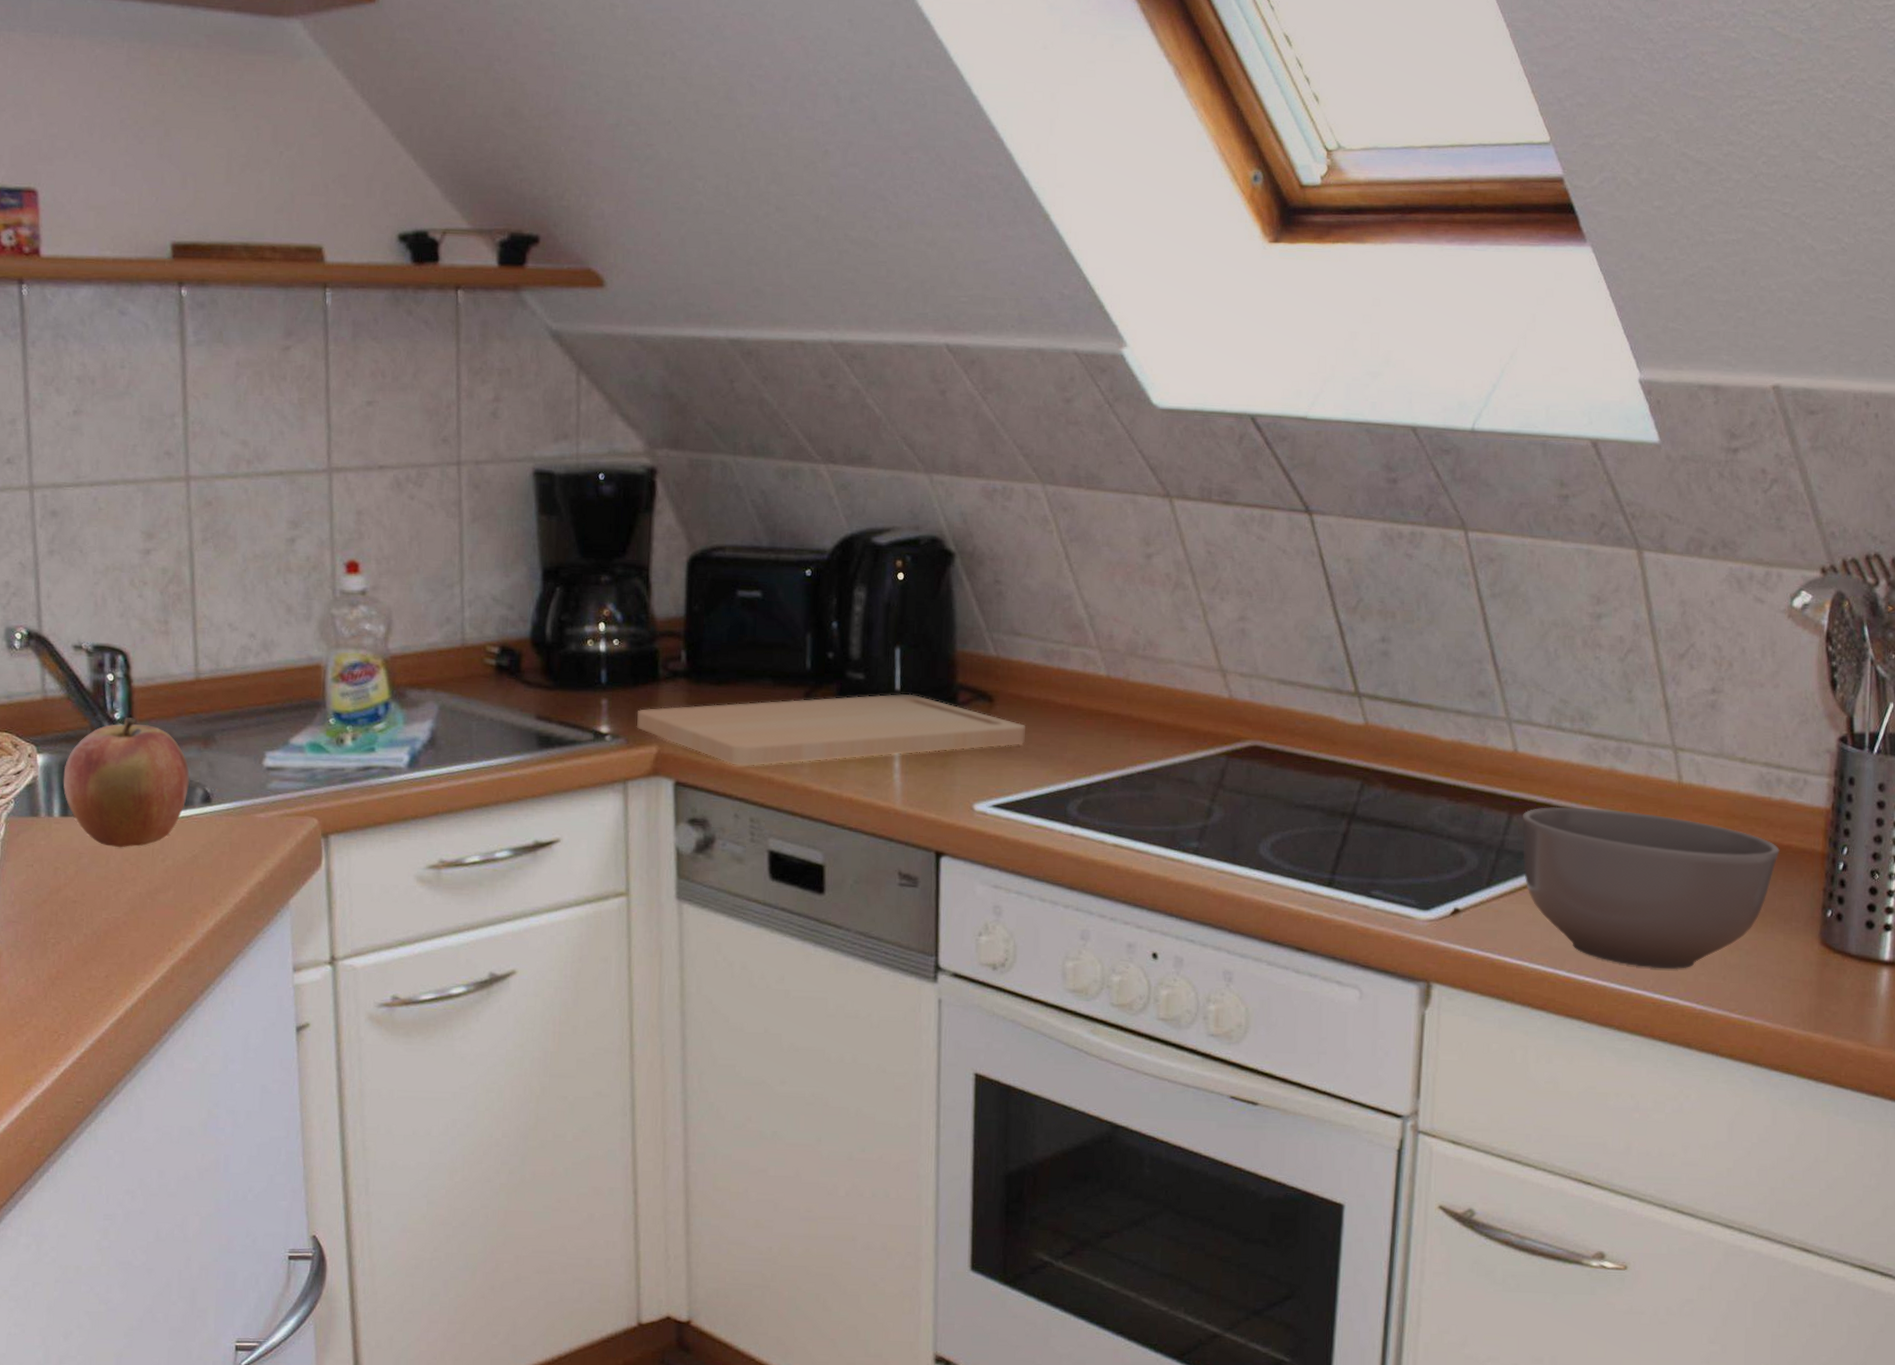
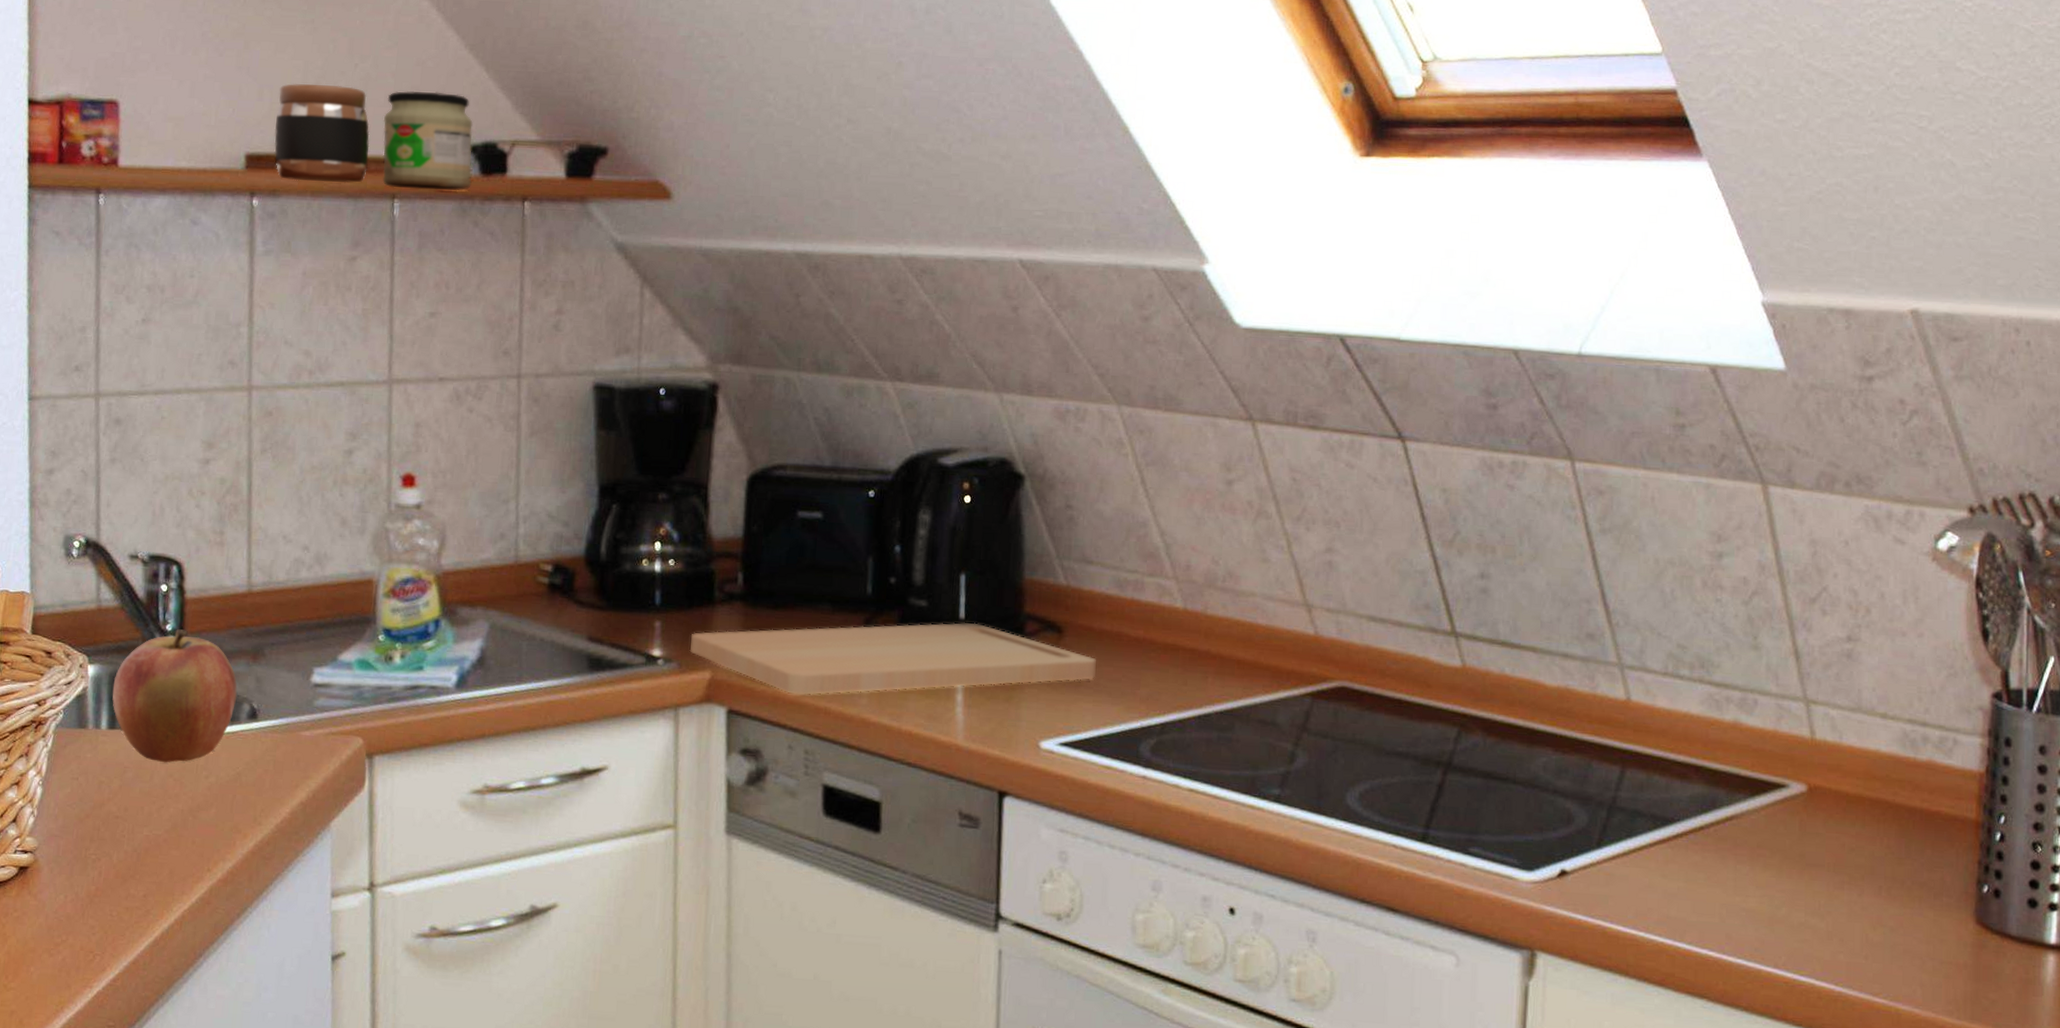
jar: none [200,172,299,273] -> present [274,84,370,183]
jar: none [312,179,404,280] -> present [382,91,473,191]
bowl: present [1522,806,1780,969] -> none [1636,761,1927,946]

